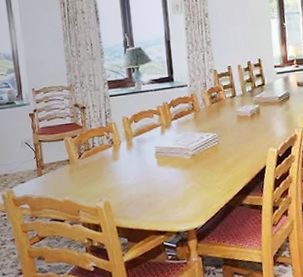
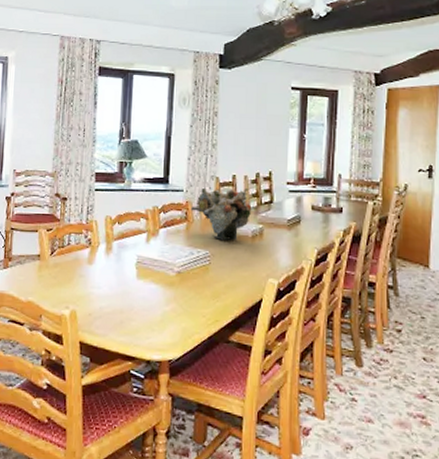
flower arrangement: none [196,75,248,123] -> present [191,187,252,241]

